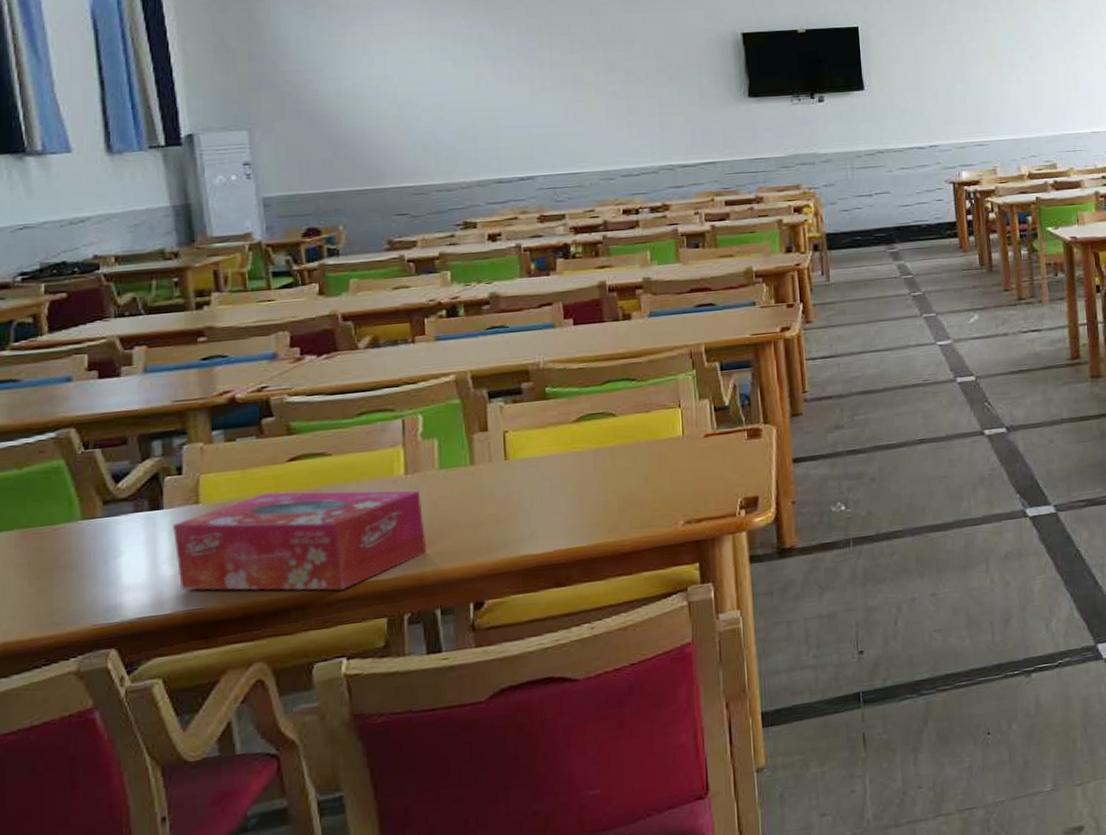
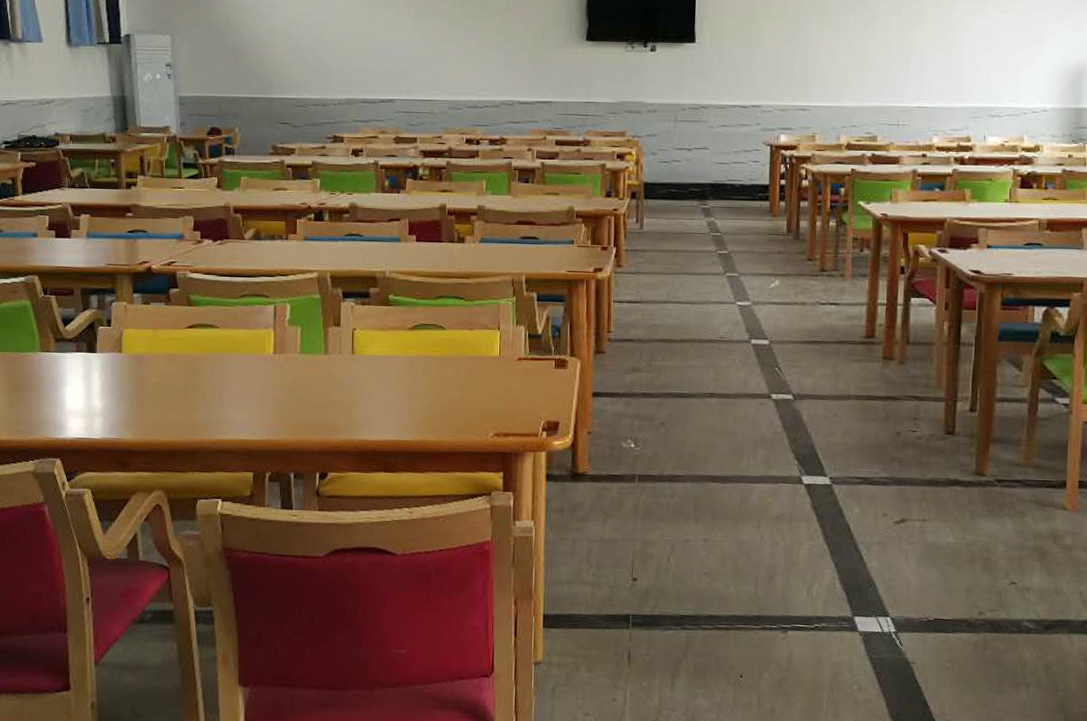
tissue box: present [173,490,426,591] -> none [103,352,286,443]

